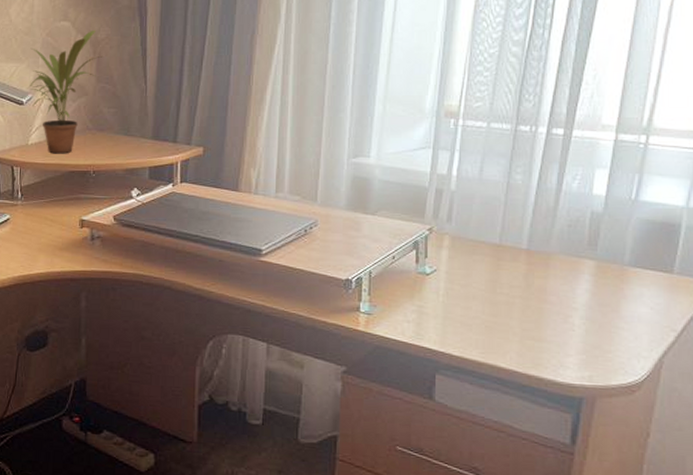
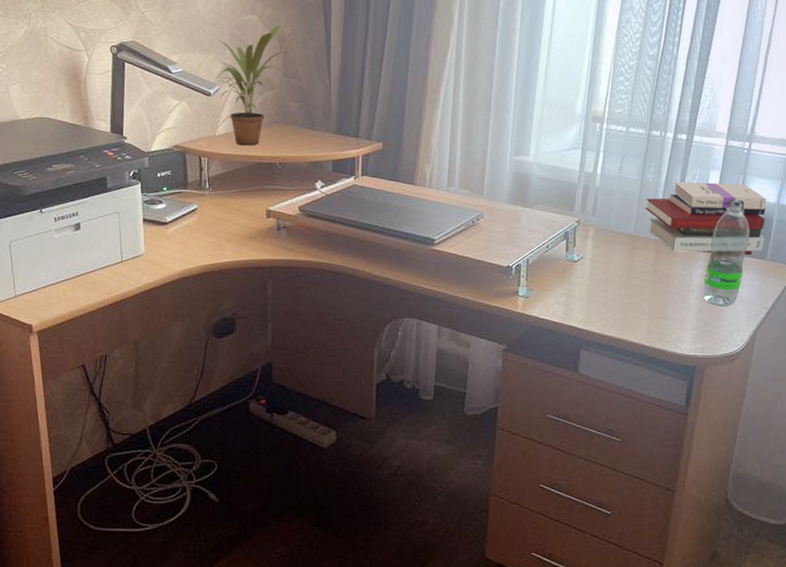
books: none [512,183,672,268] -> present [645,182,767,256]
bottle: none [590,202,651,328] -> present [703,199,751,307]

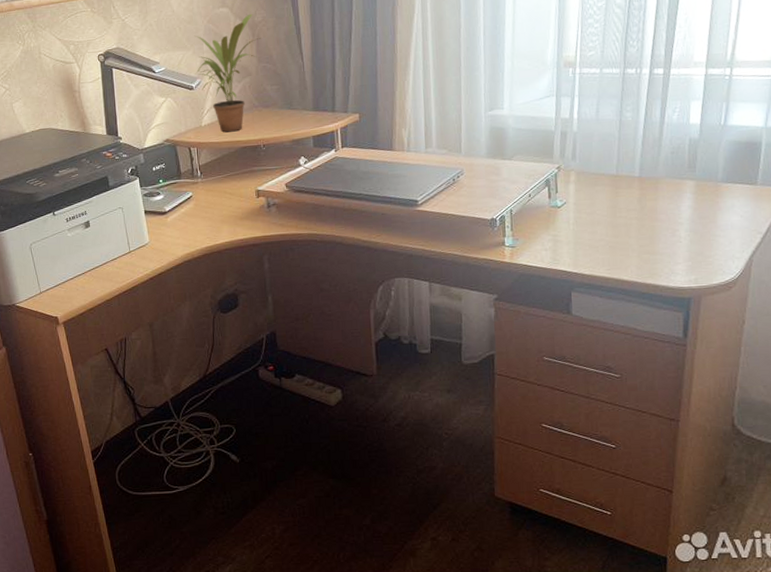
books: present [645,182,767,256] -> none [626,110,755,187]
bottle: present [703,199,751,307] -> none [692,127,738,236]

